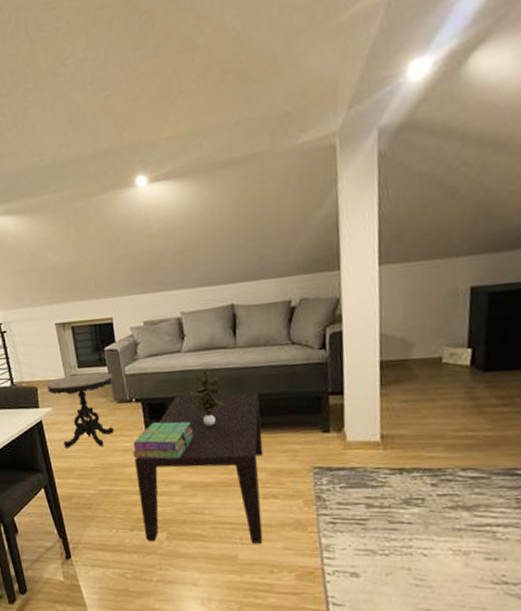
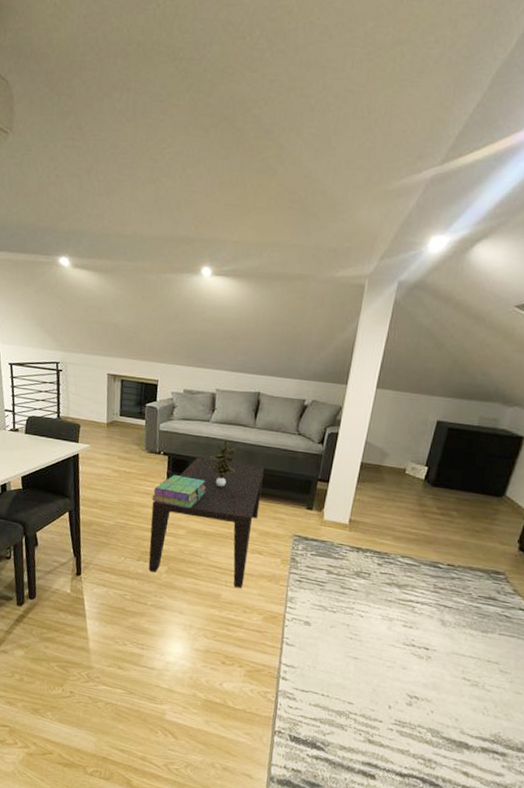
side table: present [46,372,114,449] -> none [88,420,148,486]

